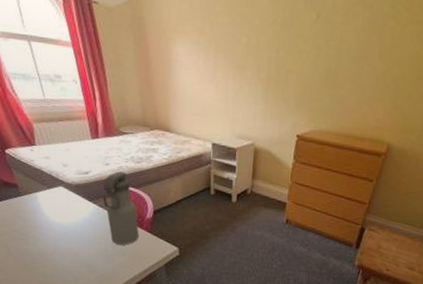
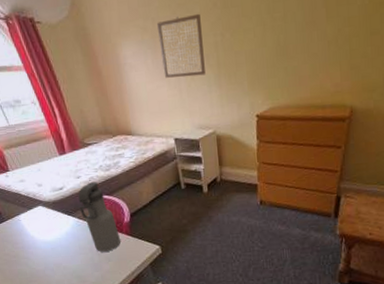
wall art: none [213,25,259,87] -> present [156,13,206,78]

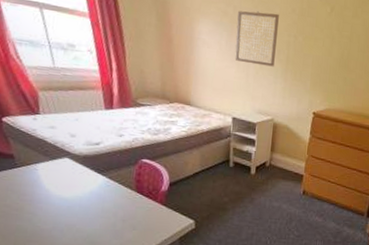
water bottle: present [78,181,121,252] -> none [113,142,153,219]

